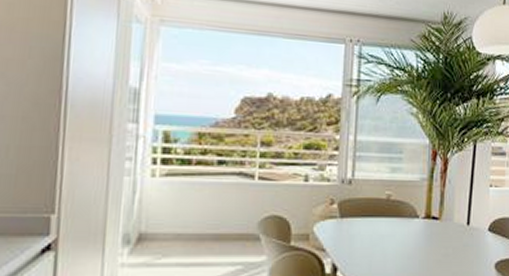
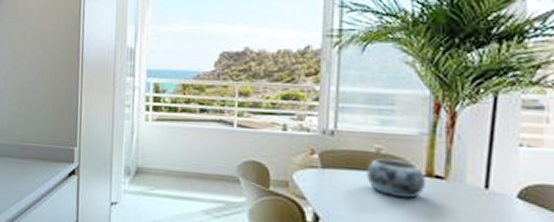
decorative bowl: none [379,204,426,241] -> present [367,158,427,199]

